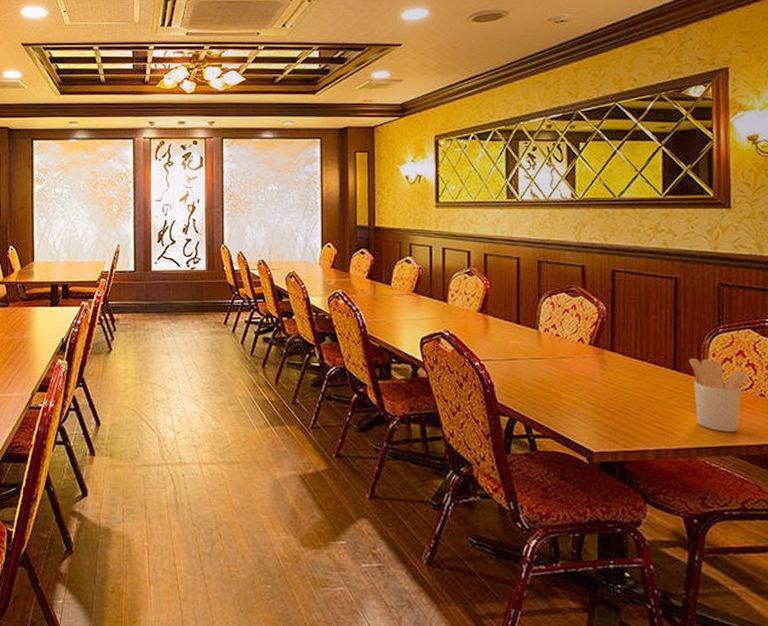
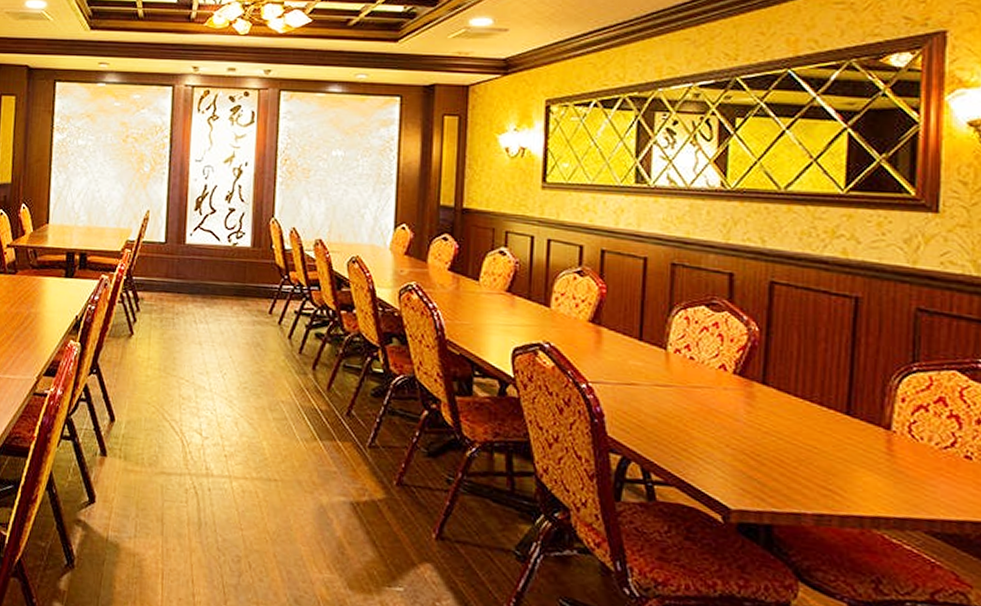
utensil holder: present [689,358,747,433] -> none [869,401,948,502]

